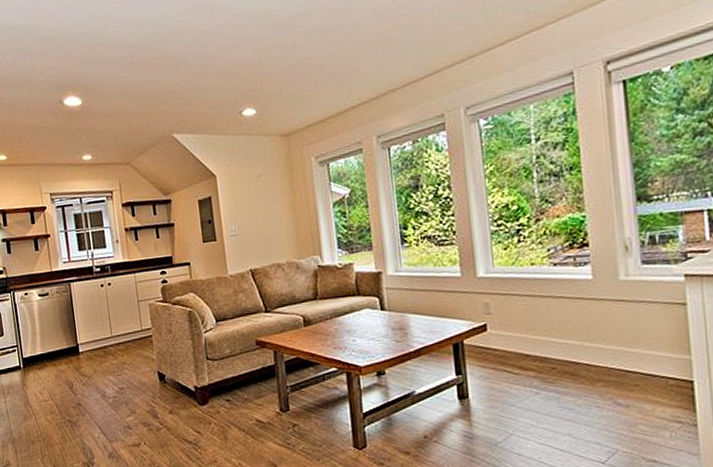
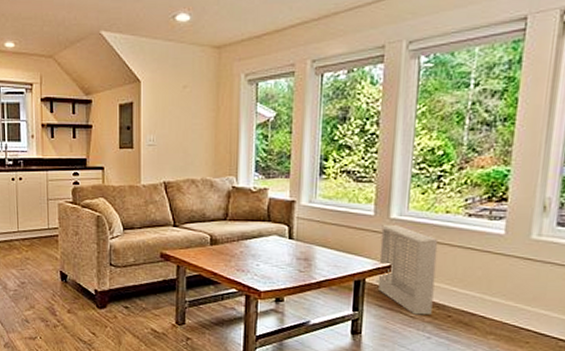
air filter: none [470,283,536,371] -> present [376,225,439,315]

